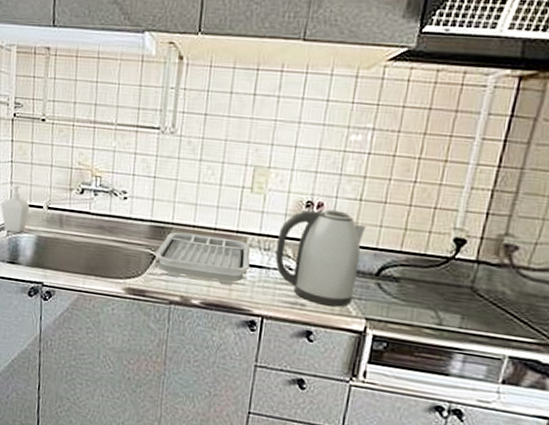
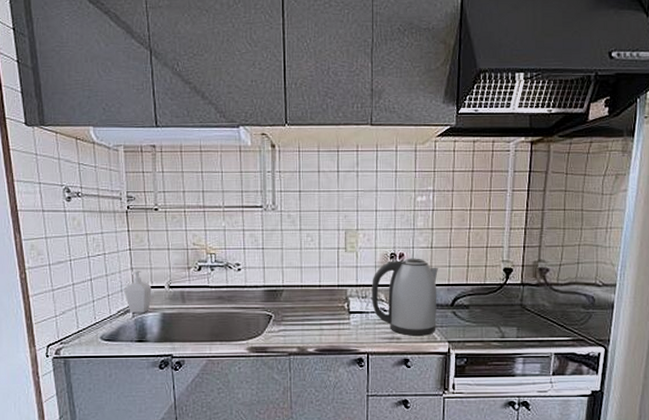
dish rack: present [155,232,251,286] -> none [271,292,352,332]

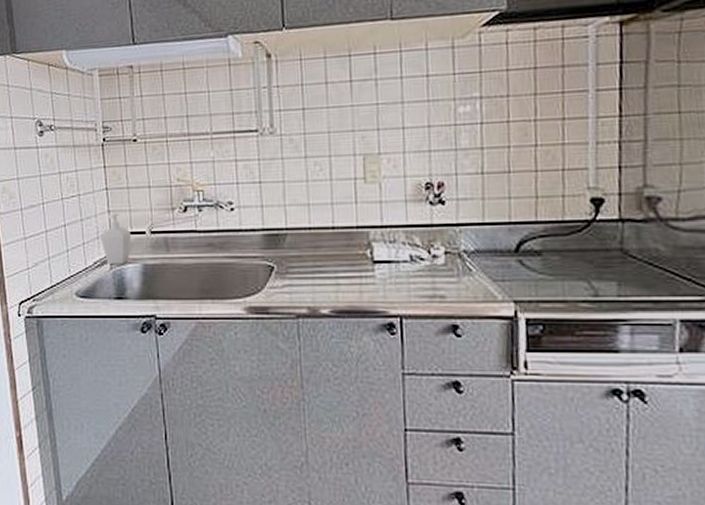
kettle: present [372,258,439,336] -> none [402,188,495,293]

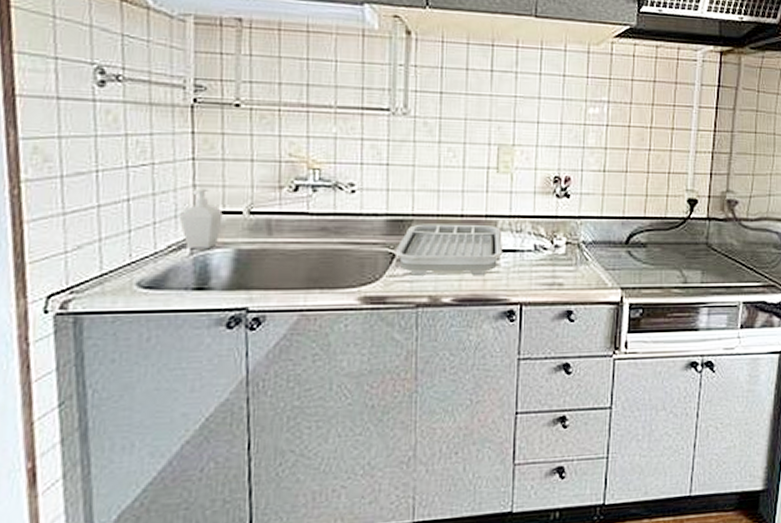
dish rack: none [273,235,377,288] -> present [395,224,502,276]

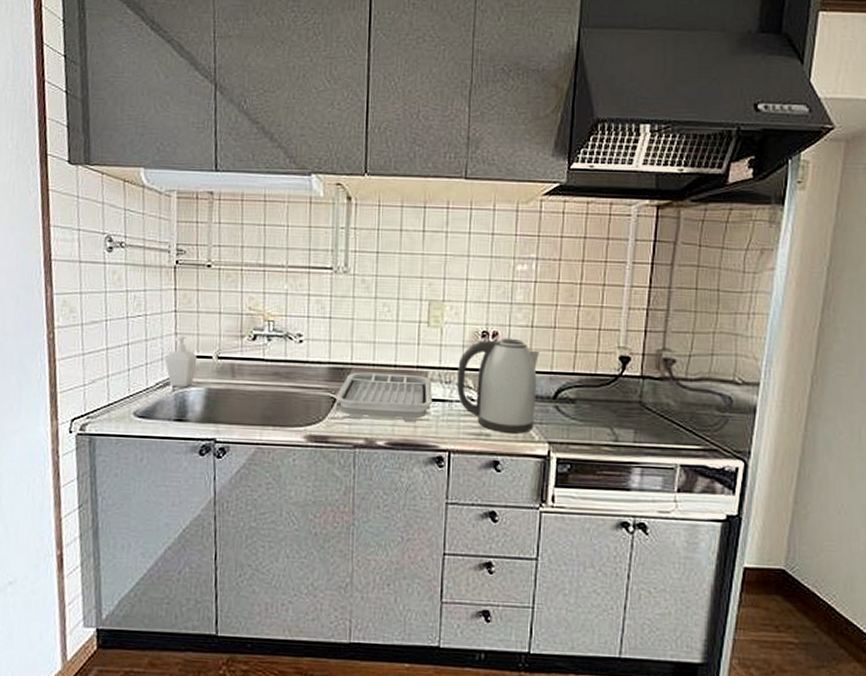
kettle: none [529,183,612,281] -> present [457,338,540,434]

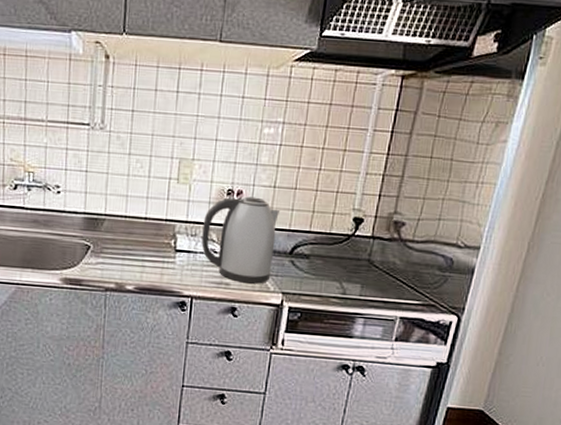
dish rack: present [336,372,432,423] -> none [90,222,179,271]

